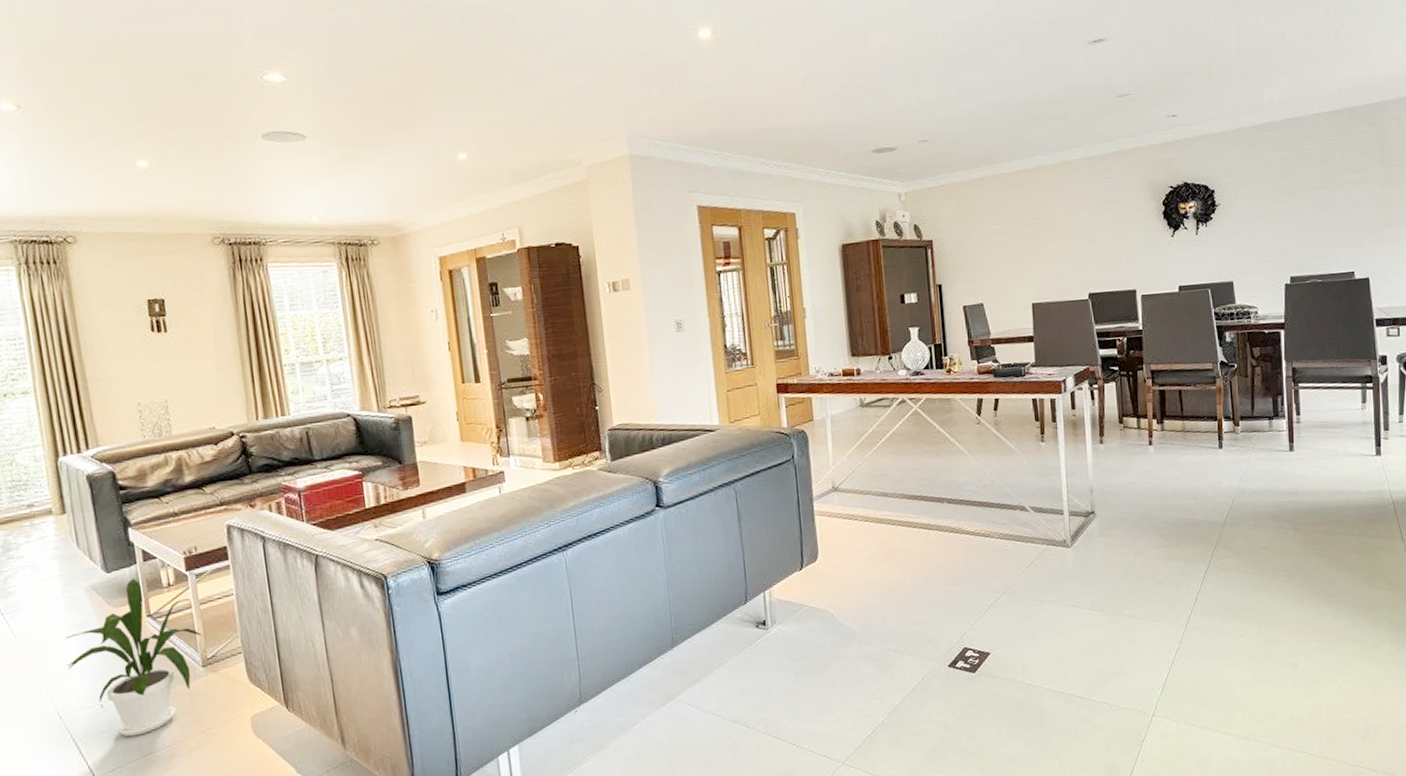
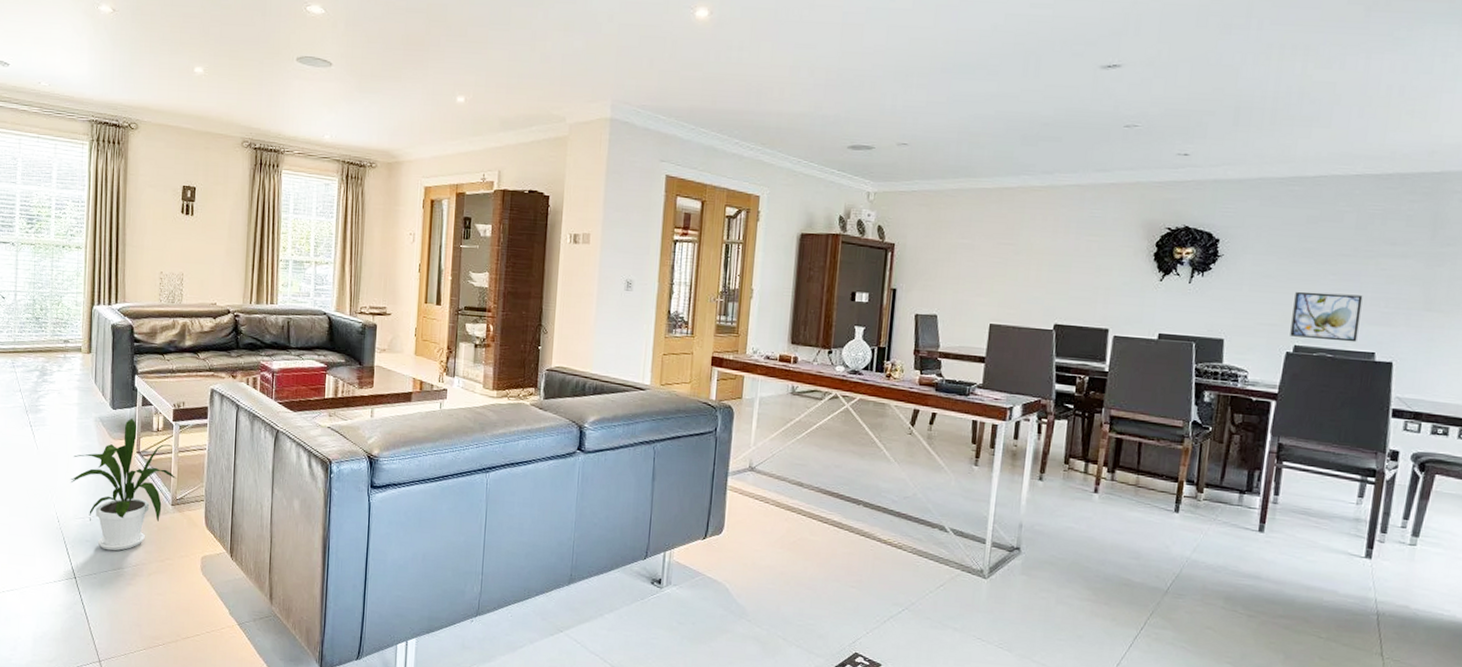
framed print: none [1284,222,1339,269] -> present [1290,291,1363,342]

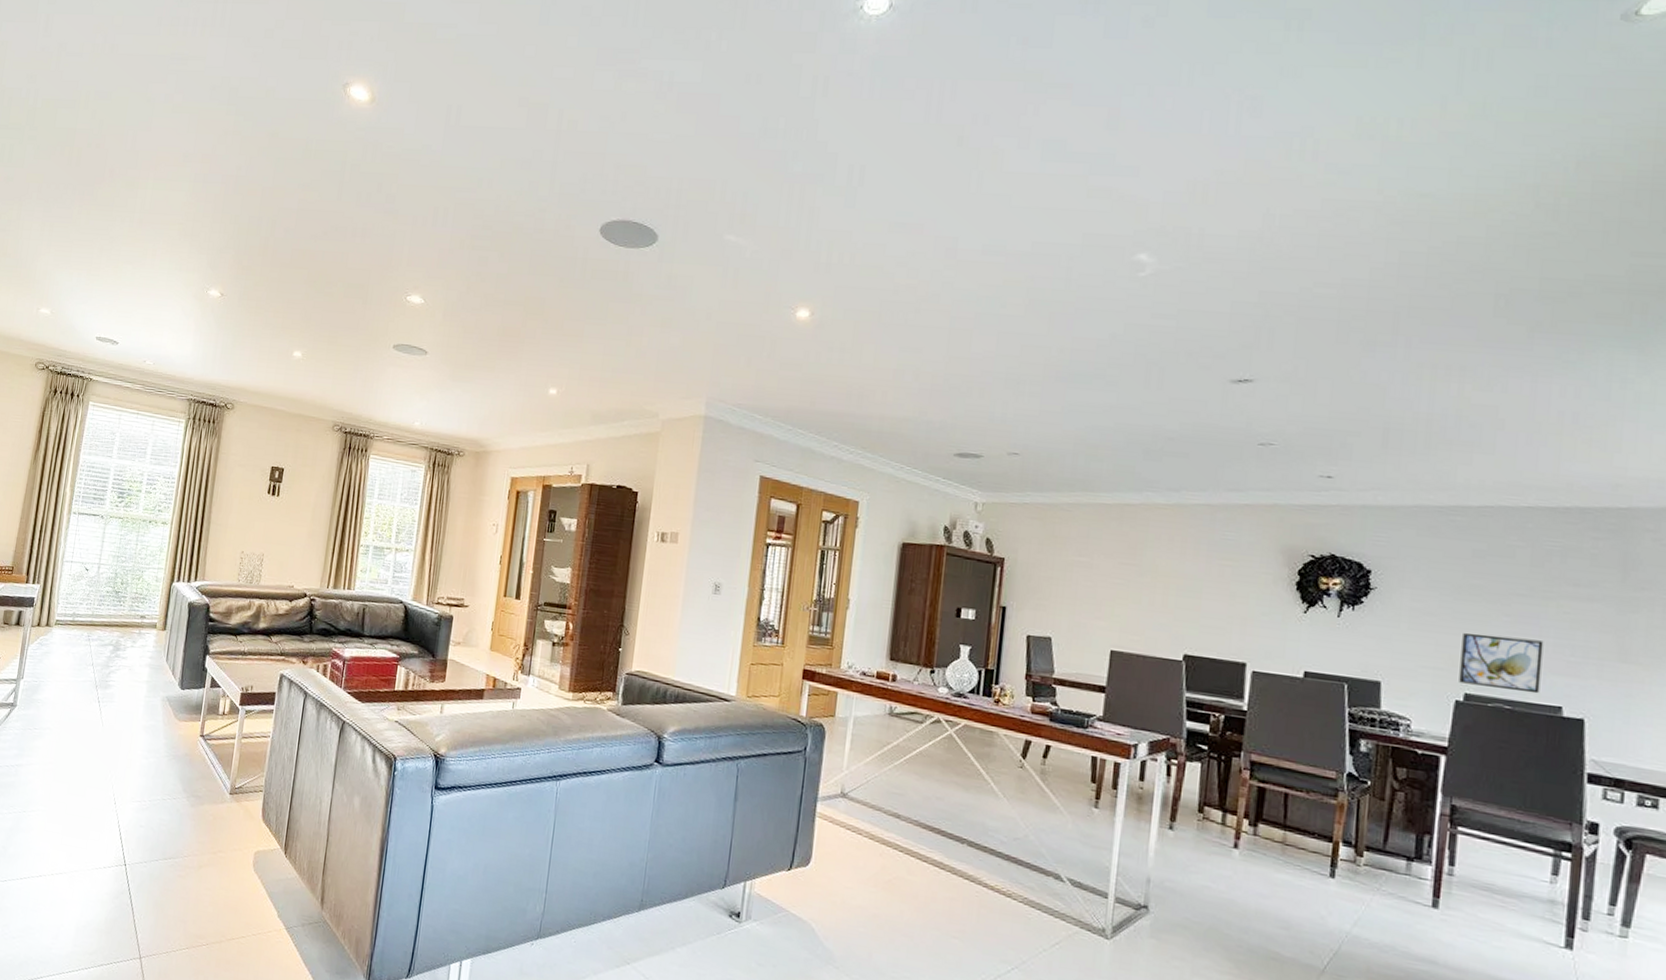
house plant: present [70,418,177,551] -> none [131,699,238,839]

